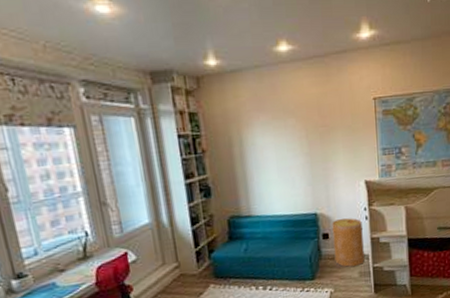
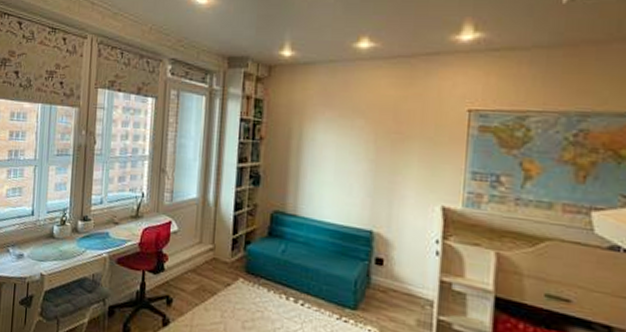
basket: present [332,218,365,267] -> none [386,245,431,311]

